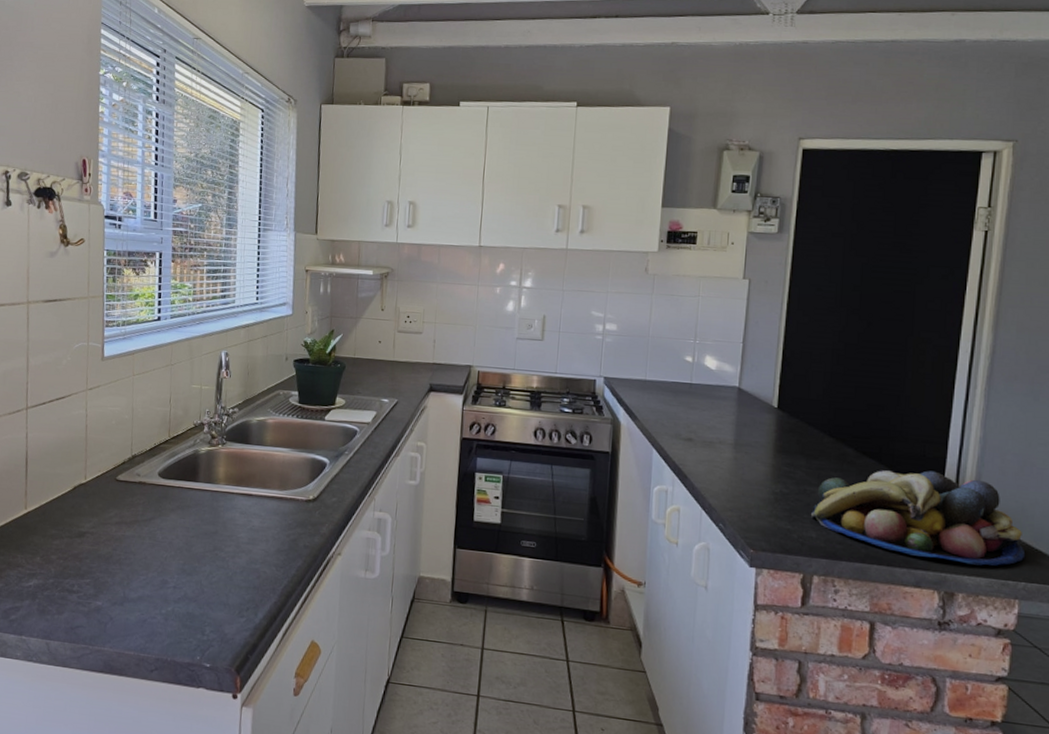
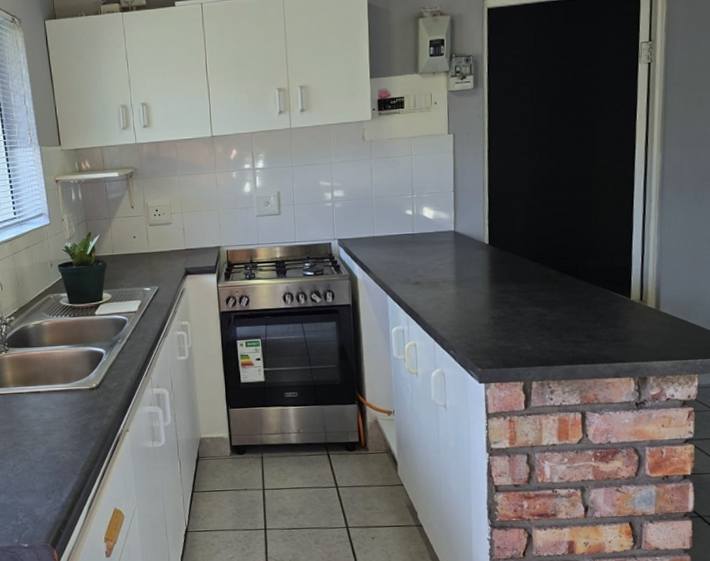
fruit bowl: present [811,470,1026,566] -> none [526,278,701,352]

